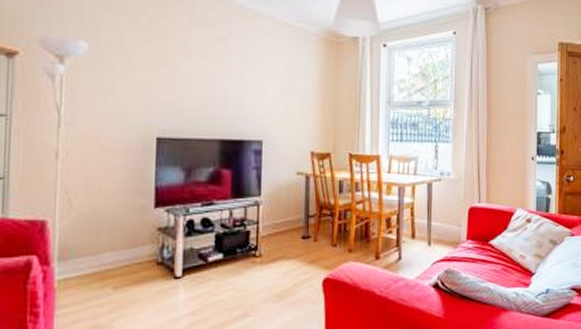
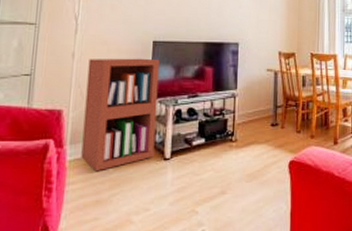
bookshelf: none [72,158,166,293] -> present [81,58,160,172]

